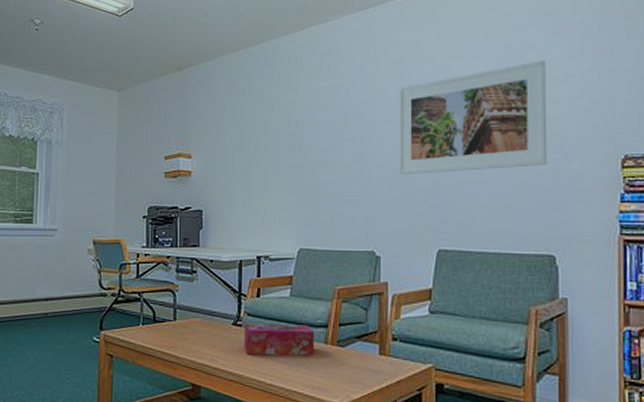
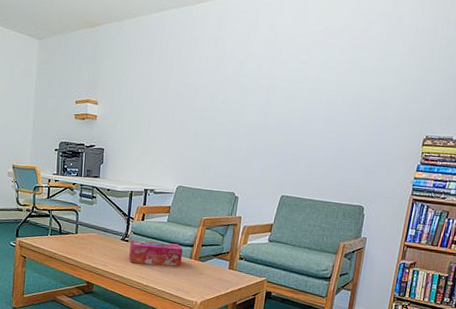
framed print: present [398,59,547,175] -> none [260,53,384,139]

